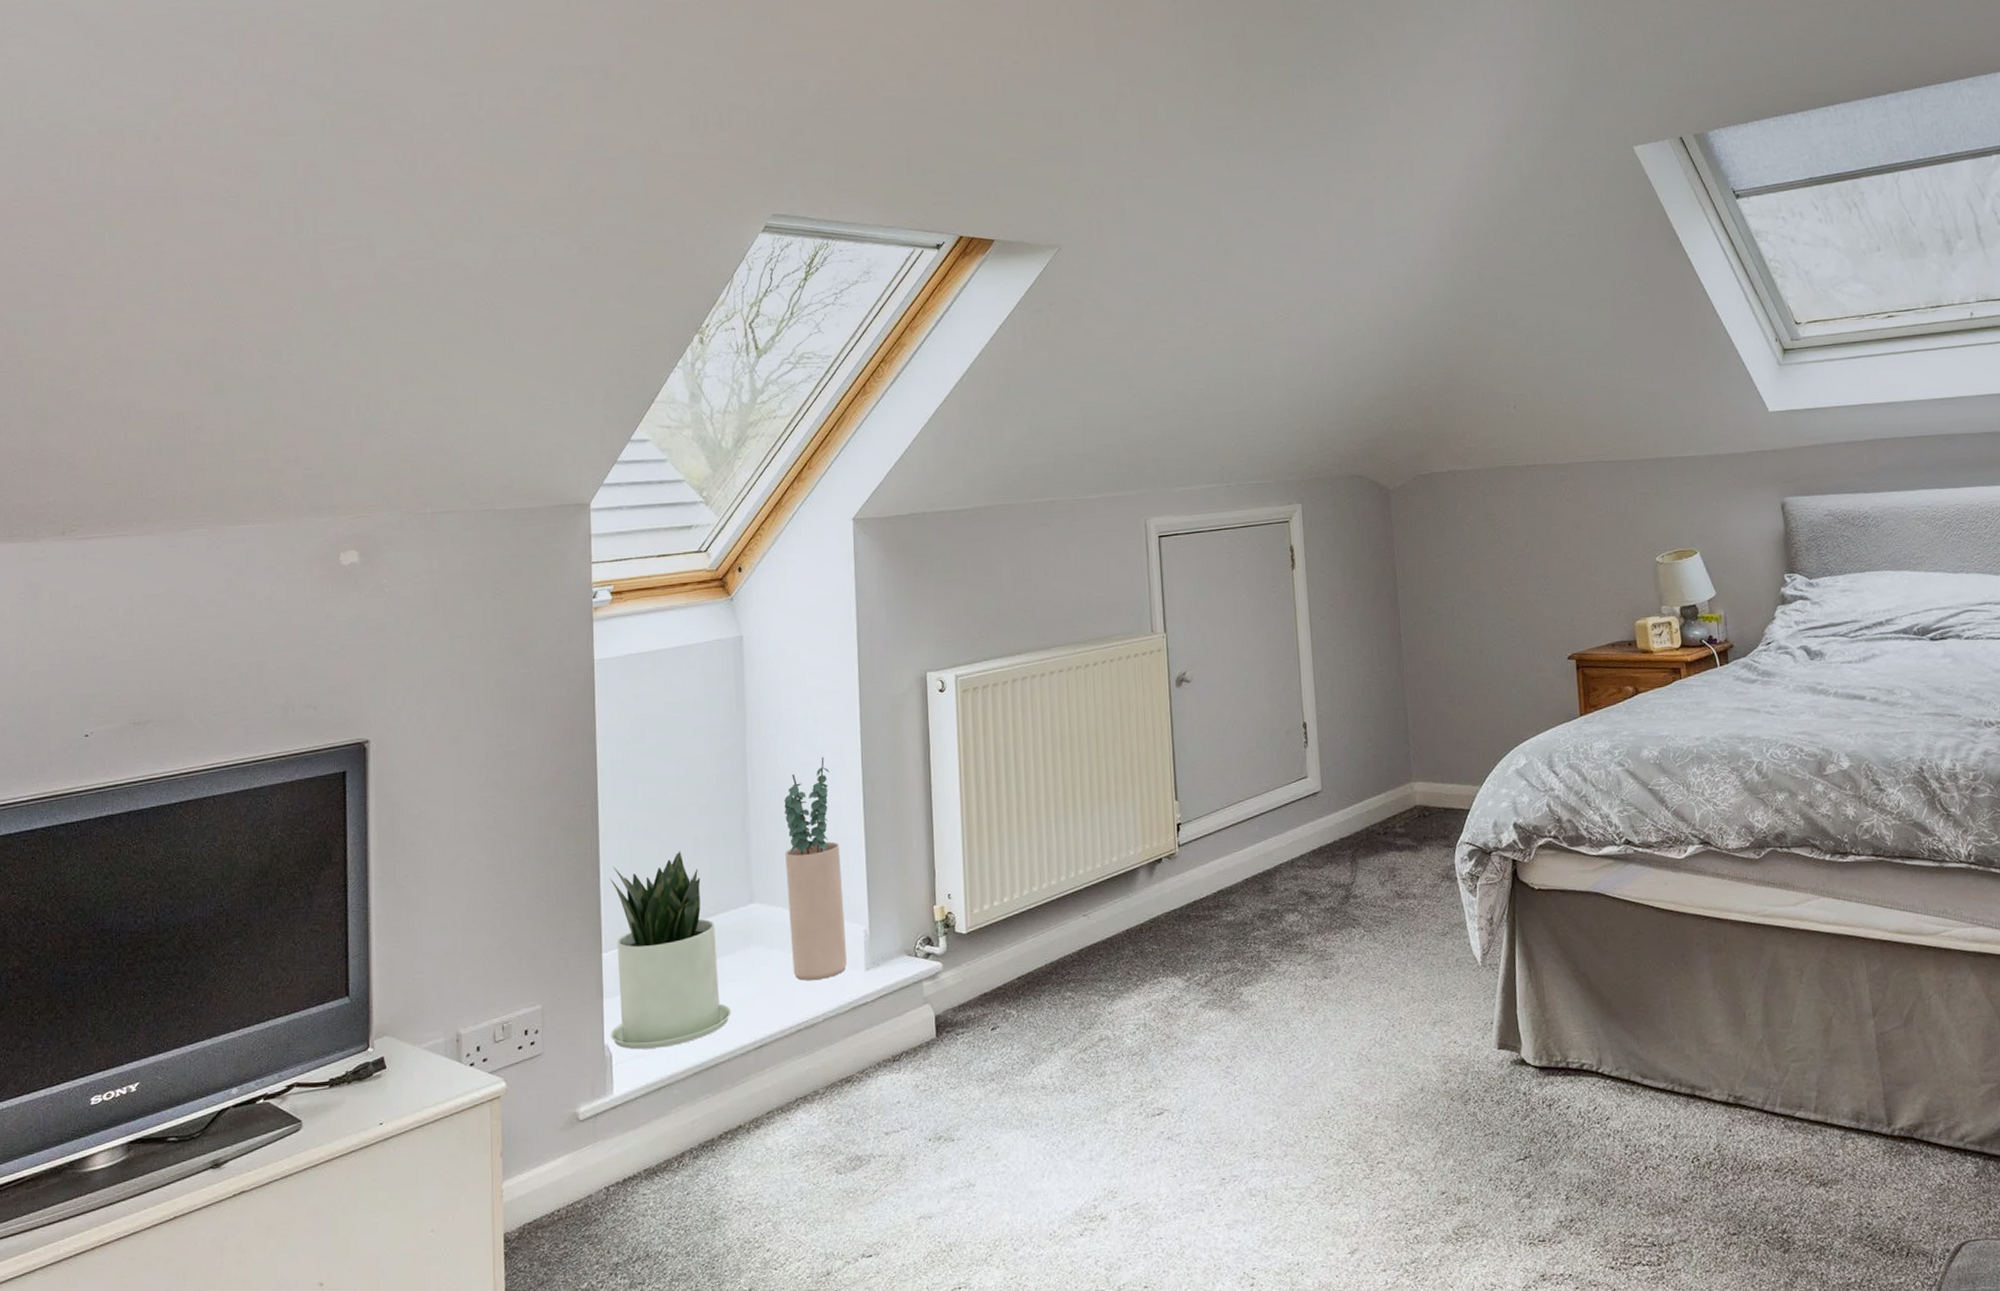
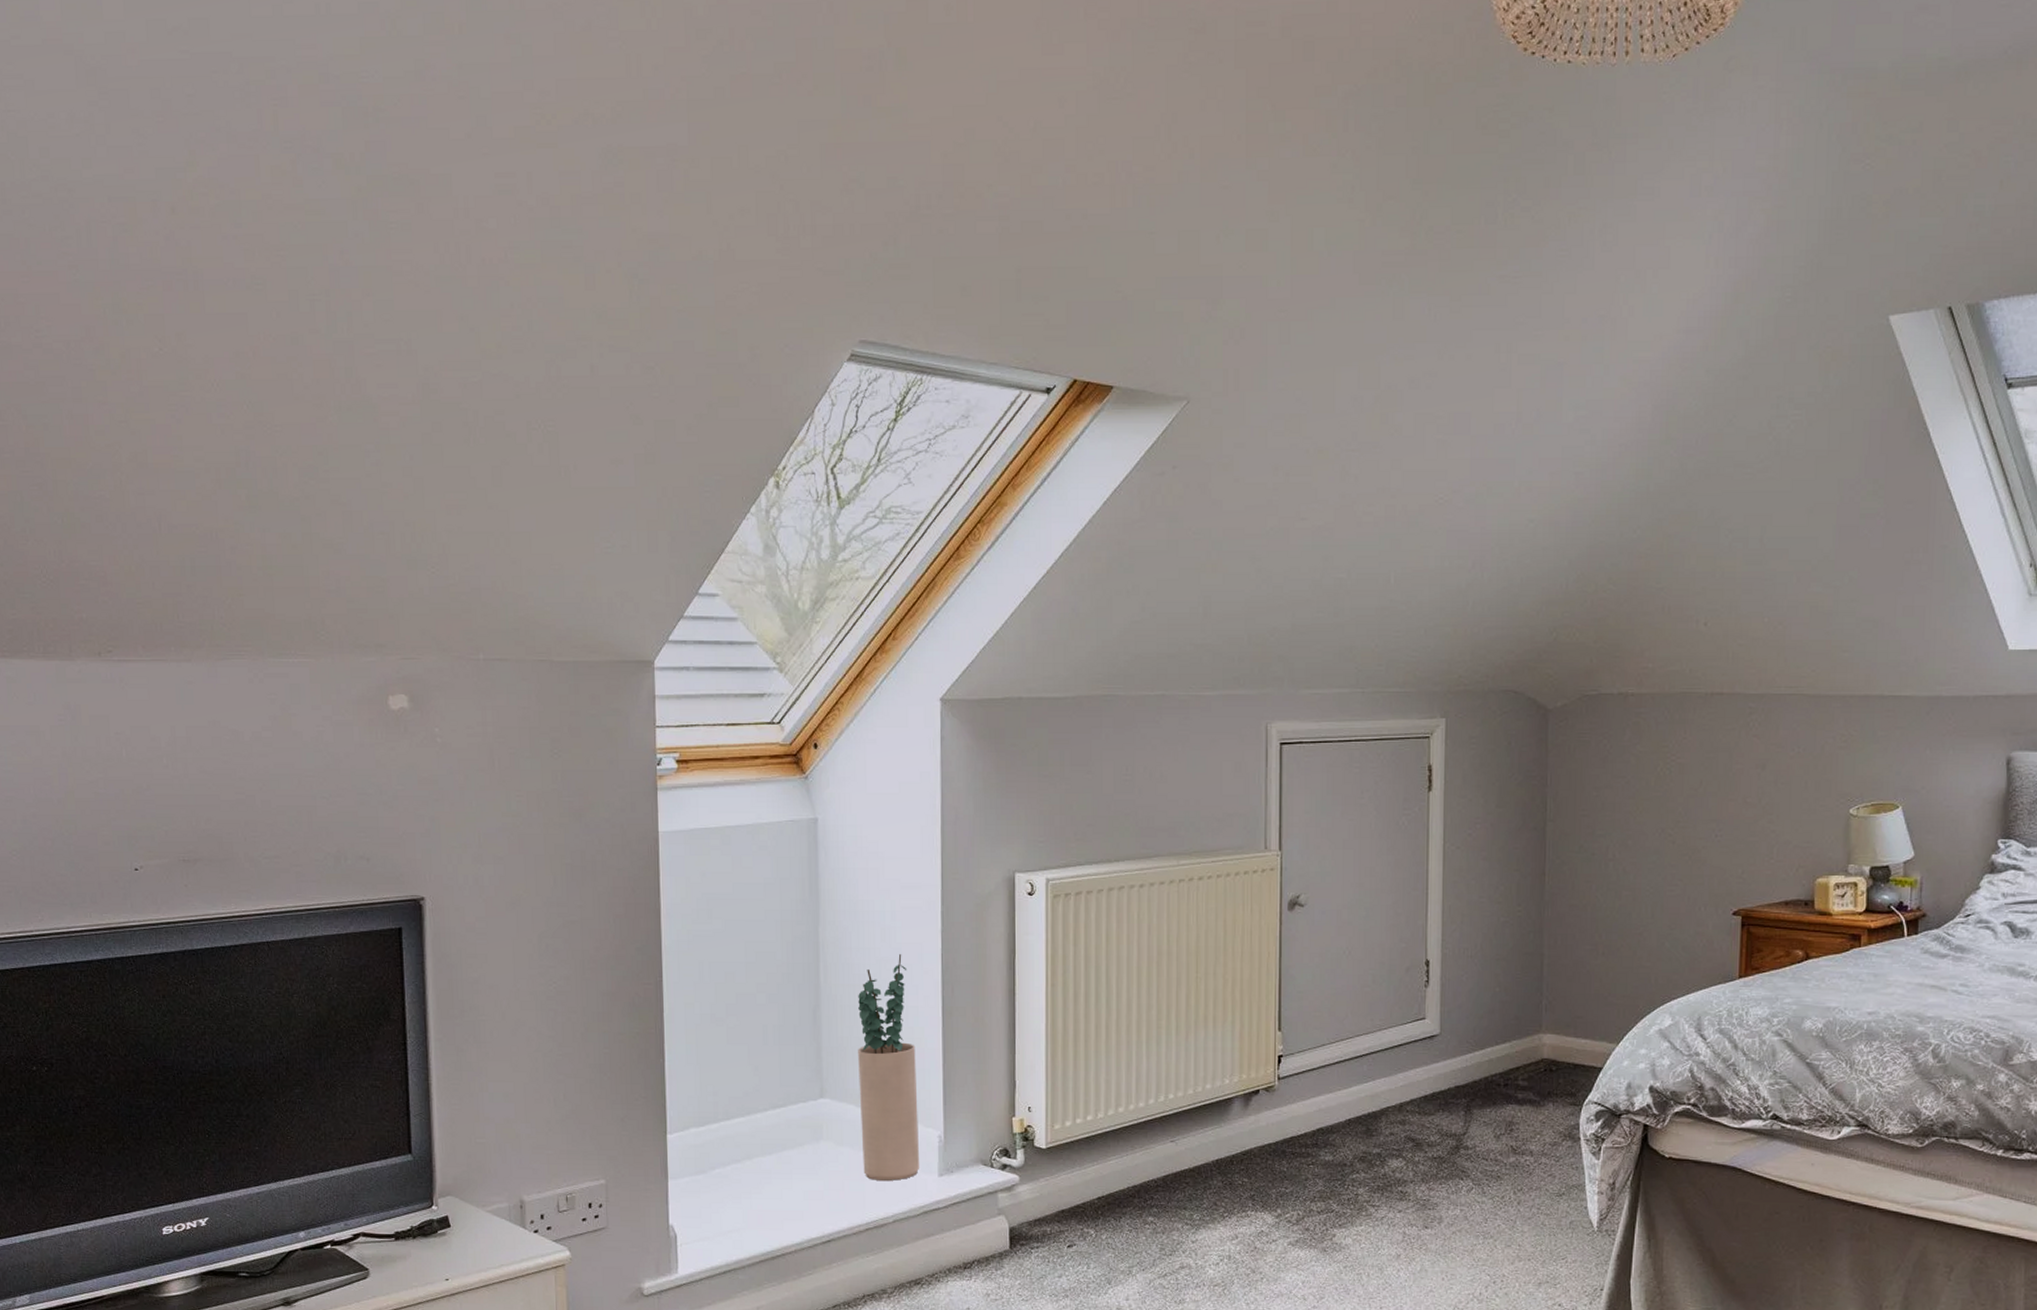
planter: present [609,851,731,1050] -> none [674,1039,798,1233]

